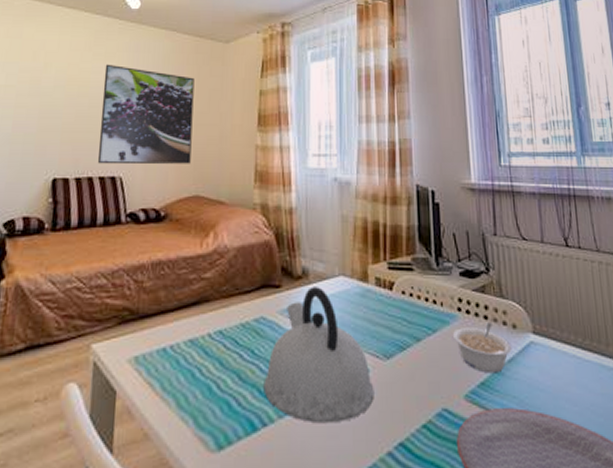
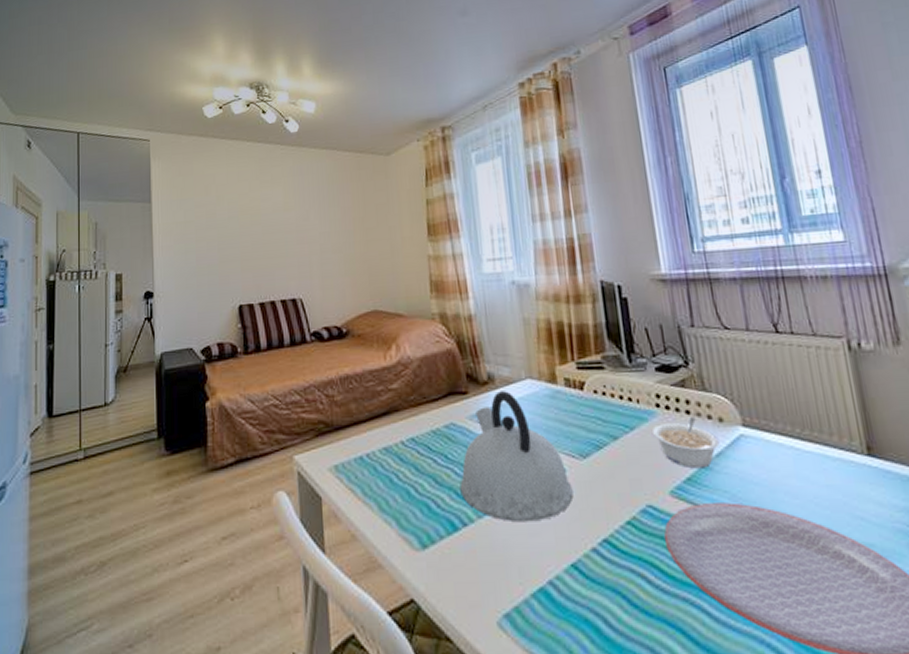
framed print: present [97,64,195,165] -> none [273,190,366,288]

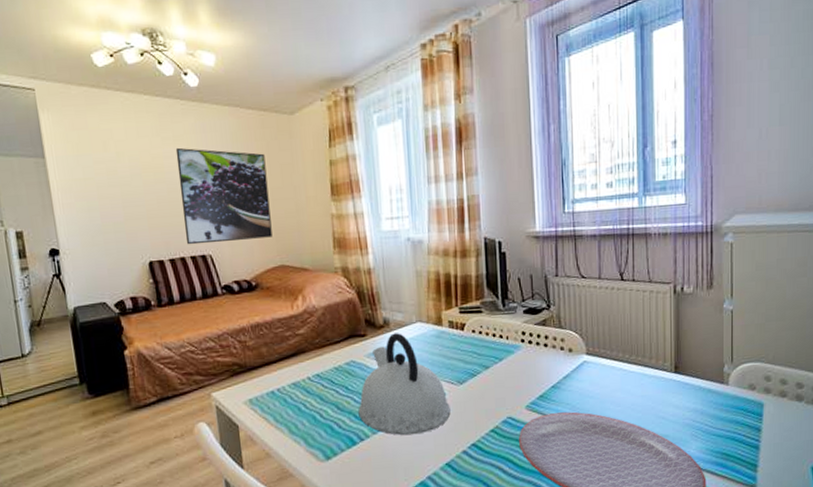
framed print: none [273,190,366,288] -> present [175,147,272,245]
legume: present [651,417,720,469] -> none [516,349,568,388]

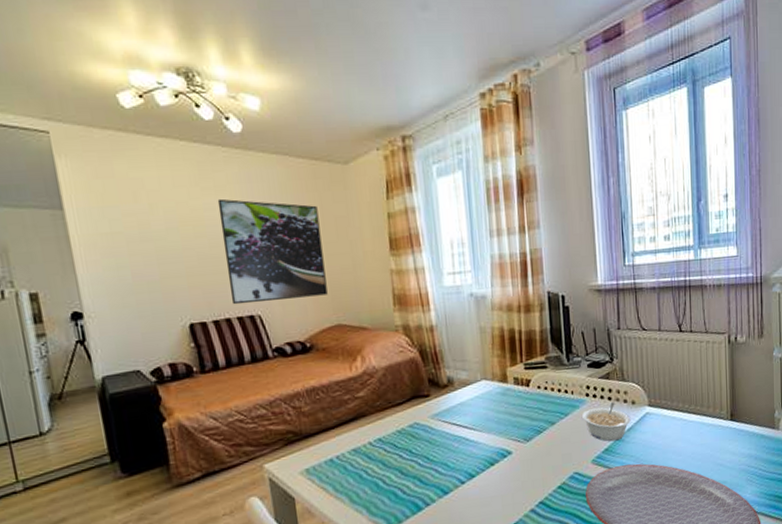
kettle: present [358,333,451,436] -> none [423,392,518,498]
legume: none [516,349,568,388] -> present [581,402,631,442]

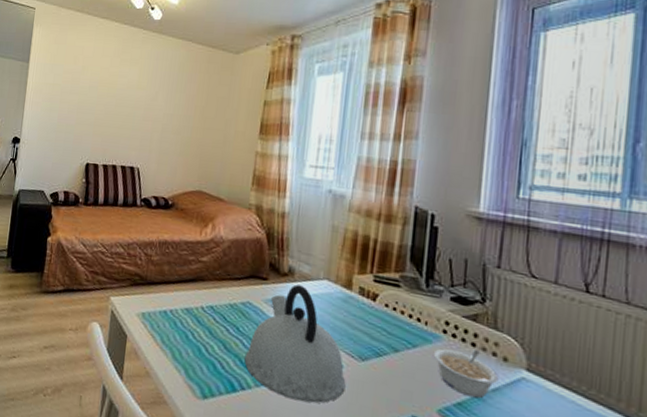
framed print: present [217,198,328,305] -> none [120,69,205,163]
kettle: none [423,392,518,498] -> present [244,284,346,403]

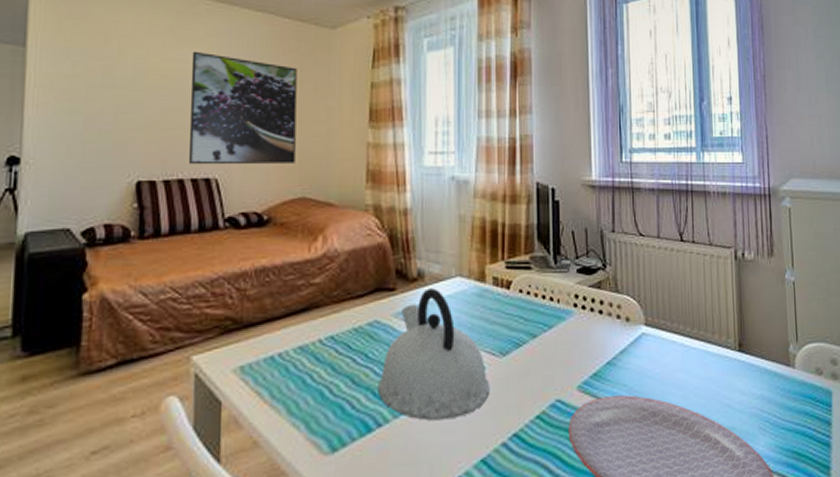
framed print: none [120,69,205,163] -> present [188,51,297,165]
legume: present [432,348,499,398] -> none [567,317,625,365]

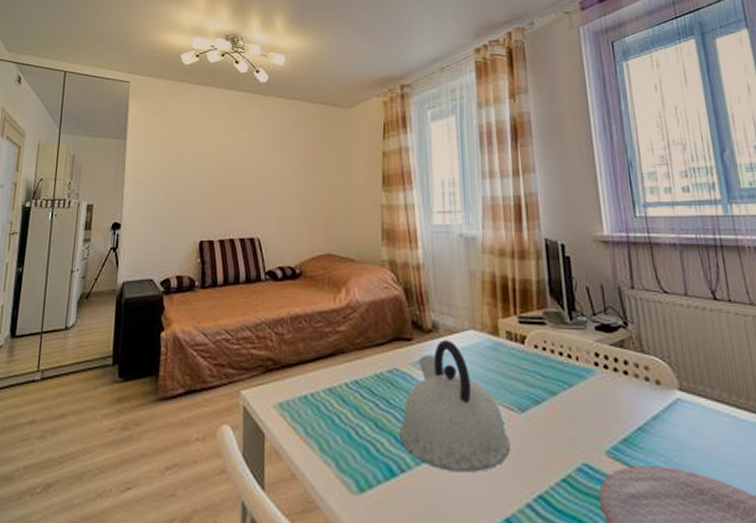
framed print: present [188,51,297,165] -> none [237,134,321,227]

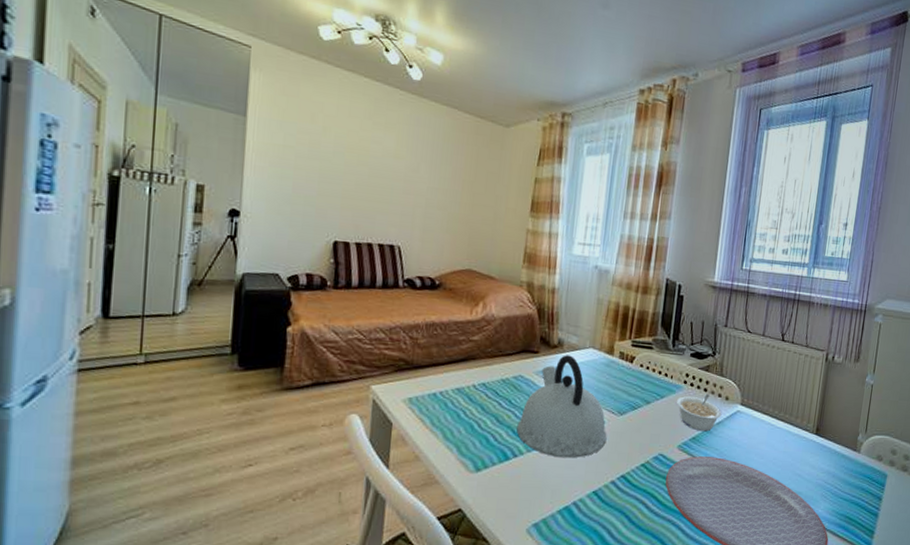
legume: none [589,378,657,430] -> present [676,394,722,432]

